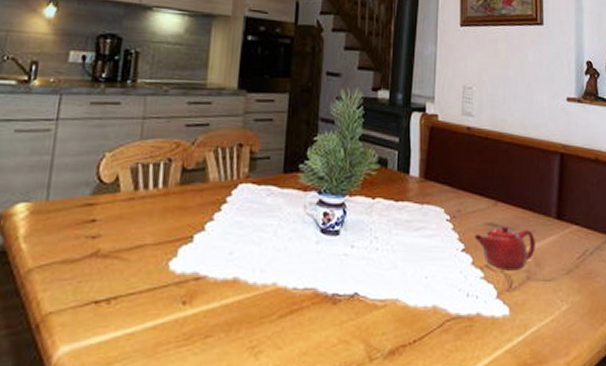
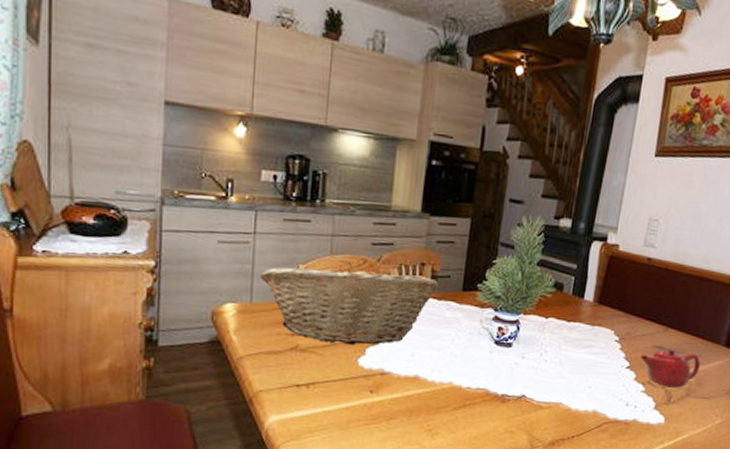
fruit basket: none [59,148,258,245] -> present [259,263,439,345]

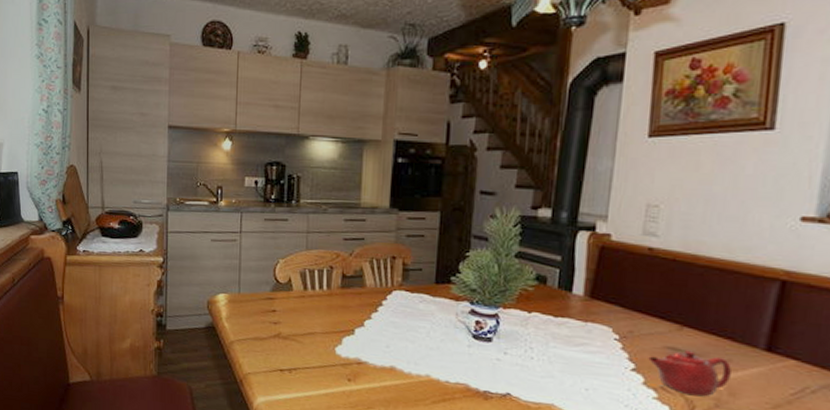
fruit basket: present [259,263,439,345] -> none [245,257,411,335]

